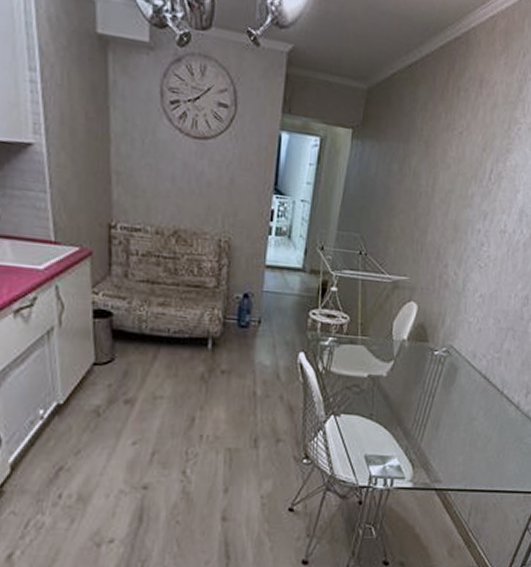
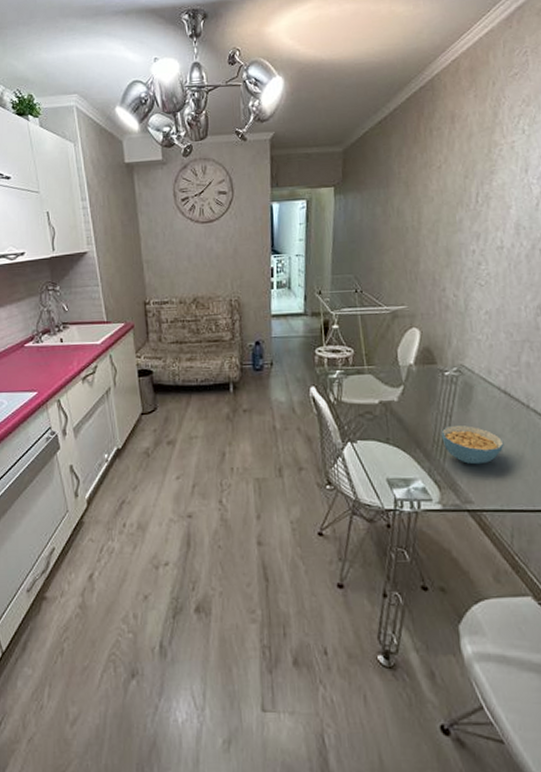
cereal bowl: none [422,405,476,446] -> present [441,424,504,465]

